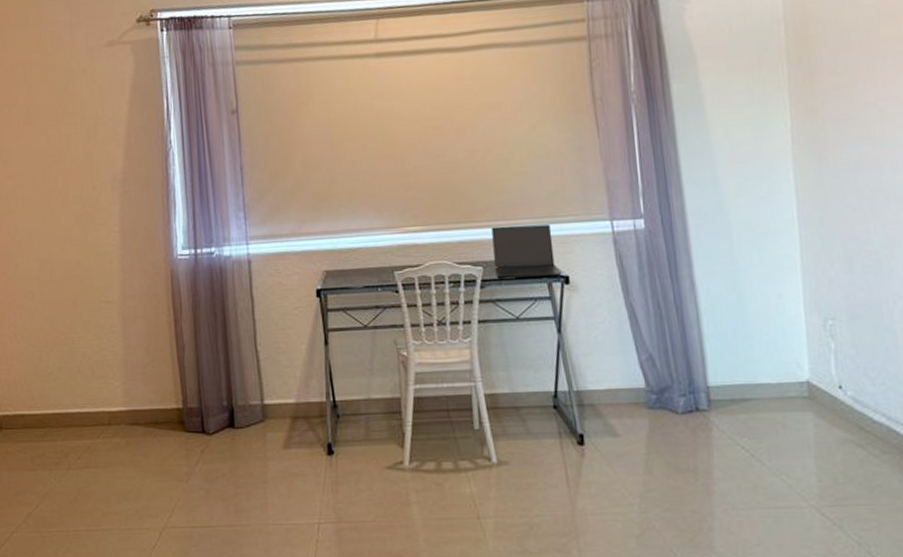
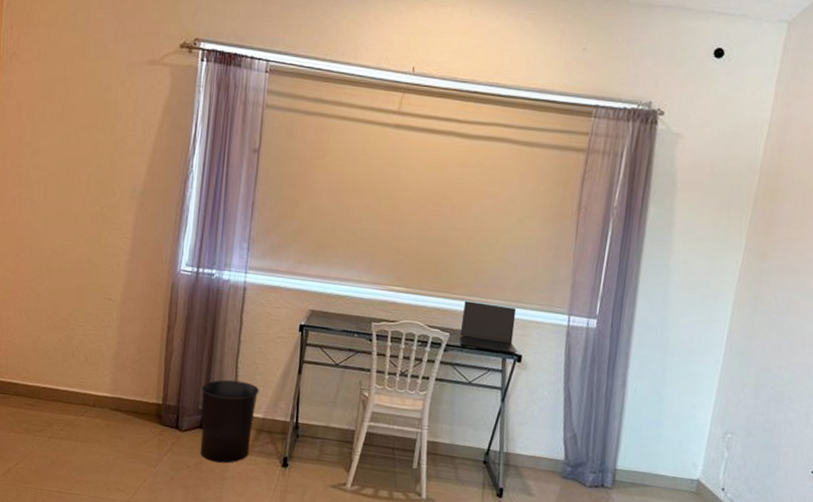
waste bin: none [223,365,288,463] -> present [200,379,260,463]

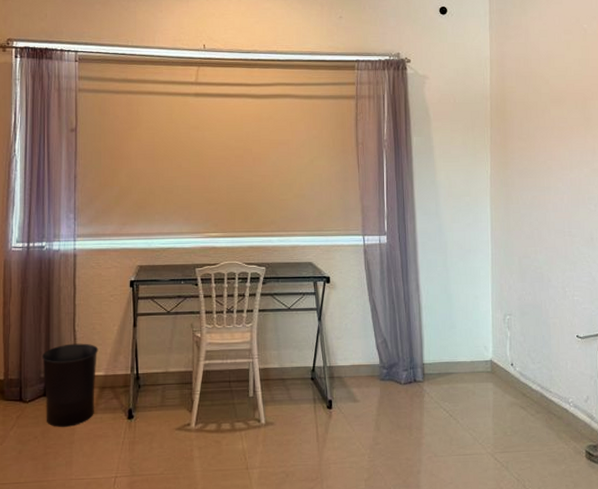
laptop: present [460,301,517,355] -> none [274,236,324,278]

